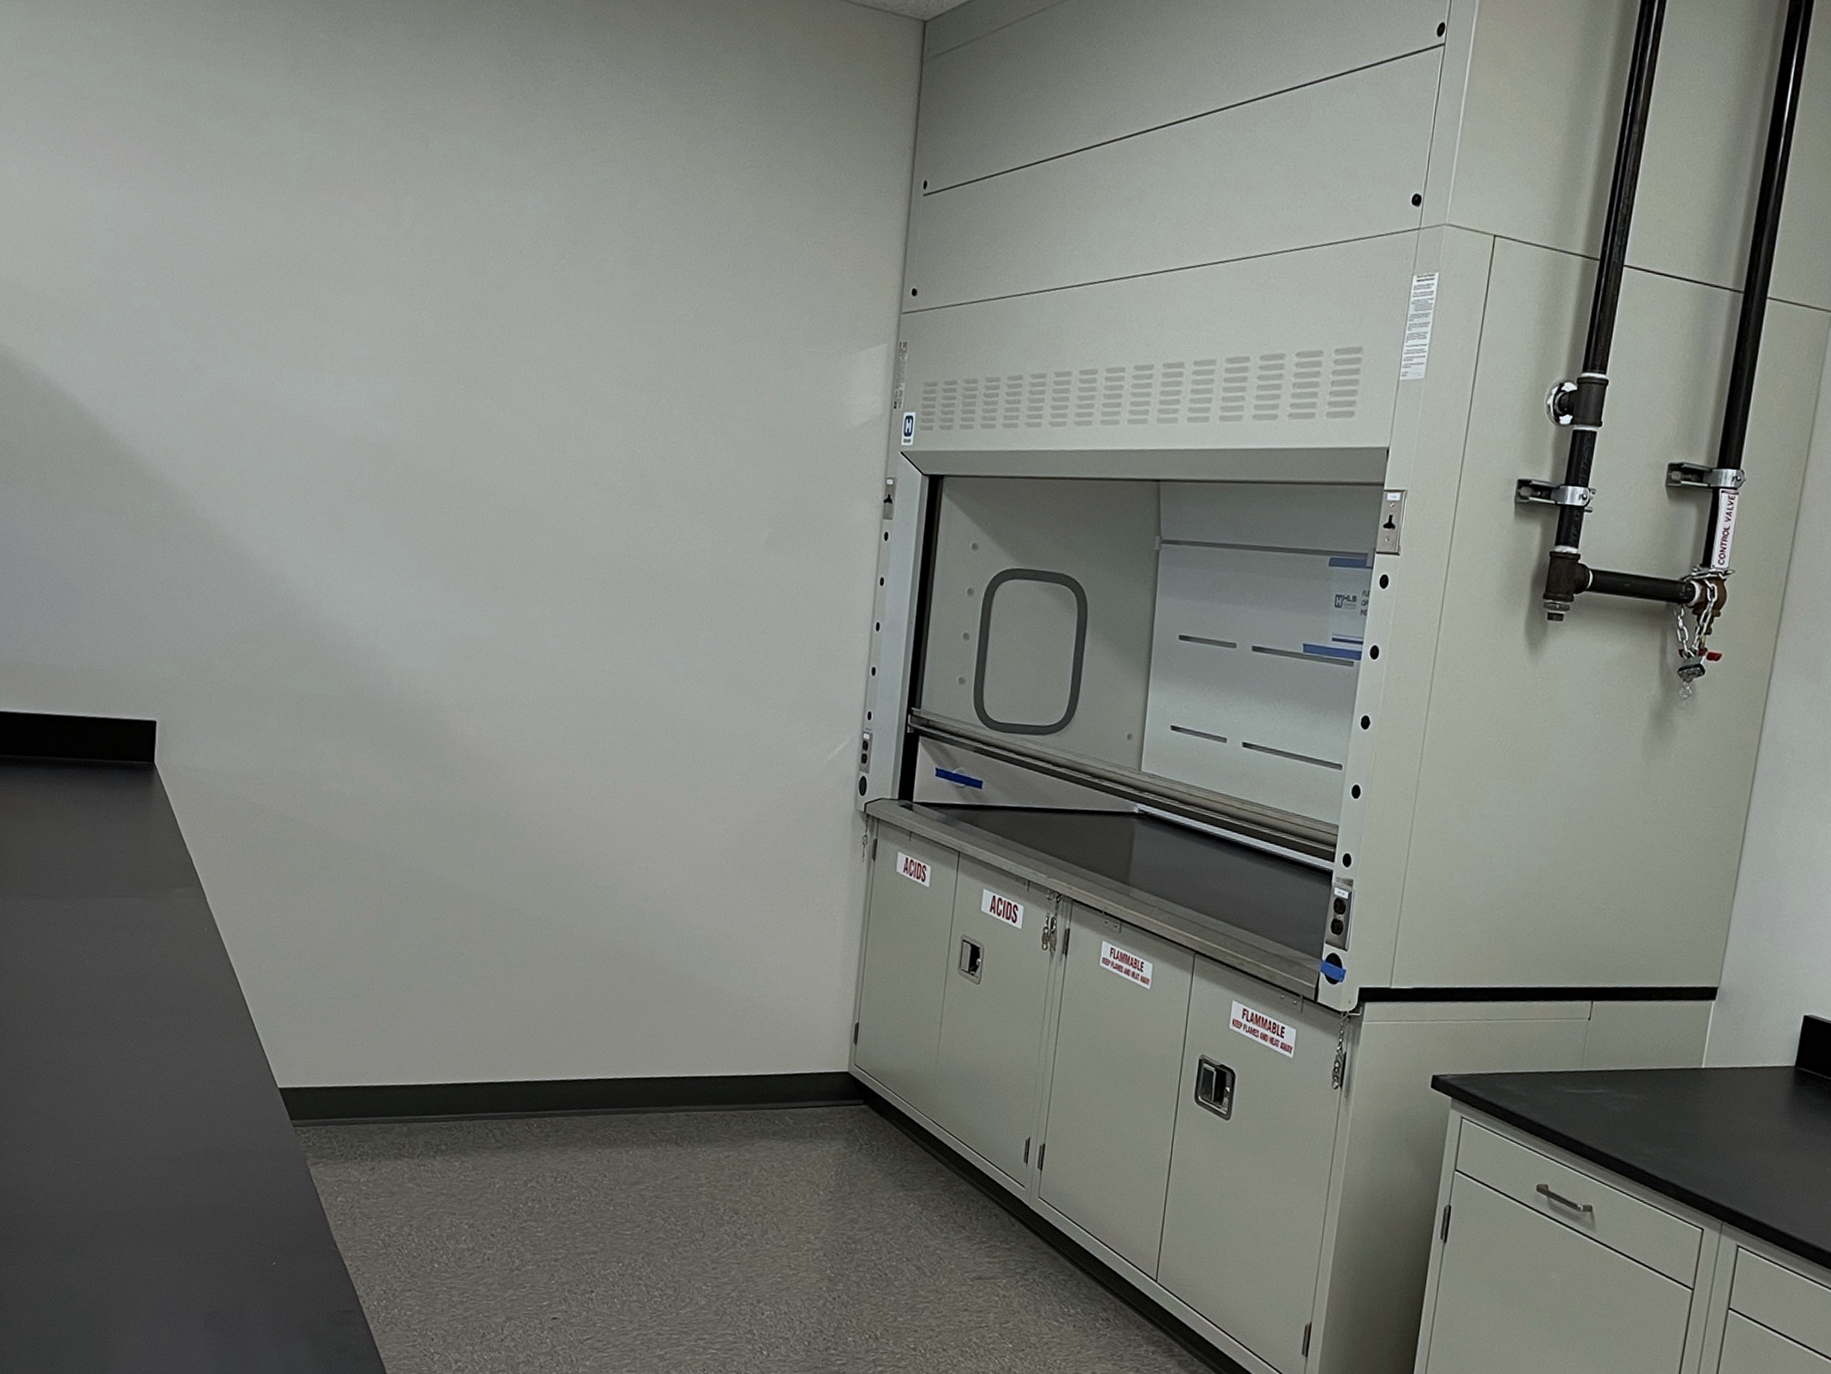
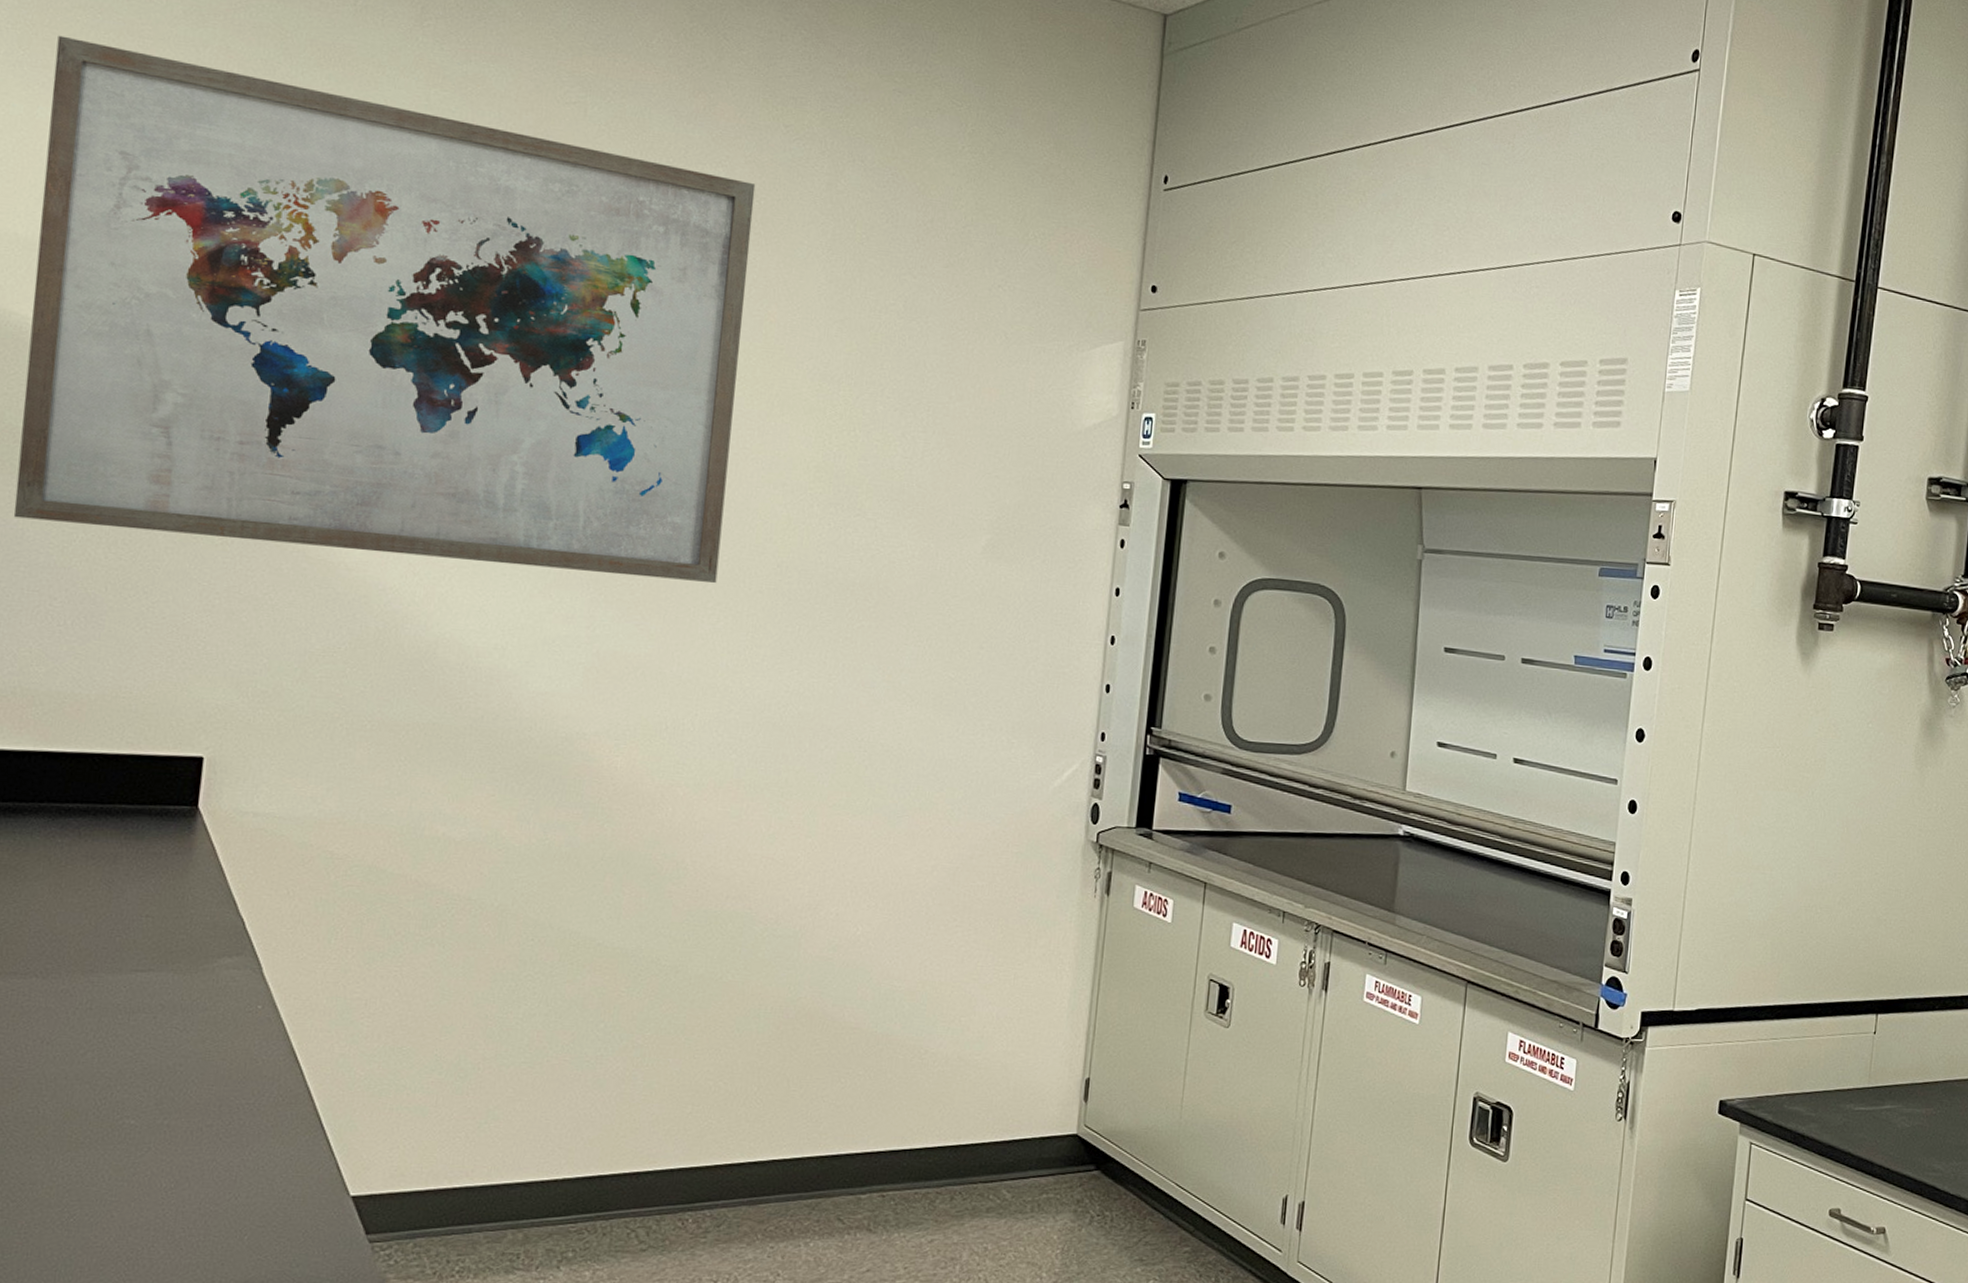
wall art: none [10,101,569,573] -> present [13,35,756,583]

